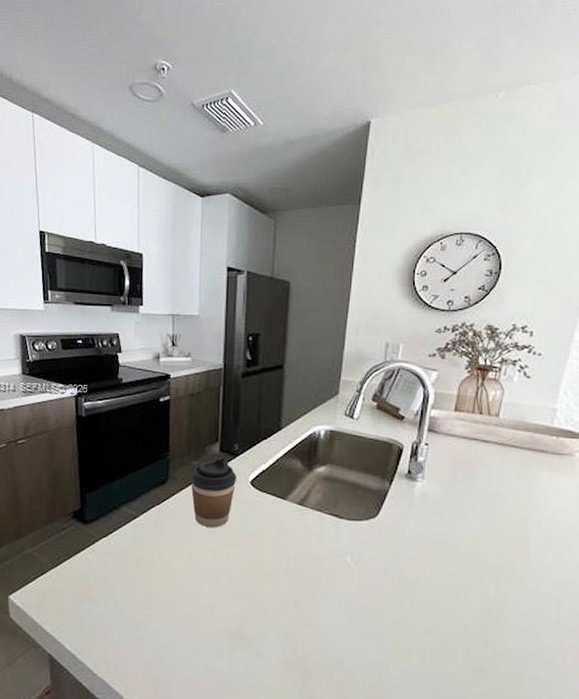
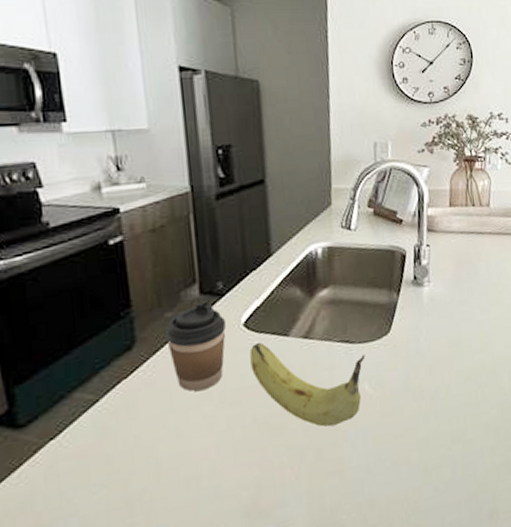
fruit: none [252,500,351,586] -> present [249,343,365,427]

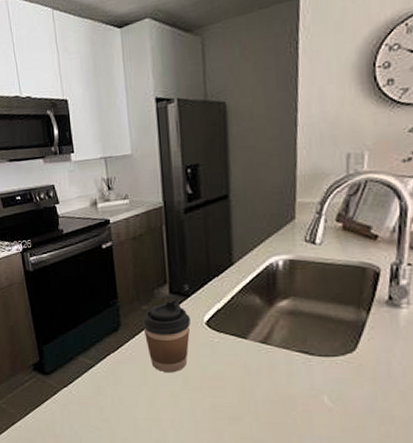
fruit: present [249,343,365,427] -> none [210,341,326,429]

